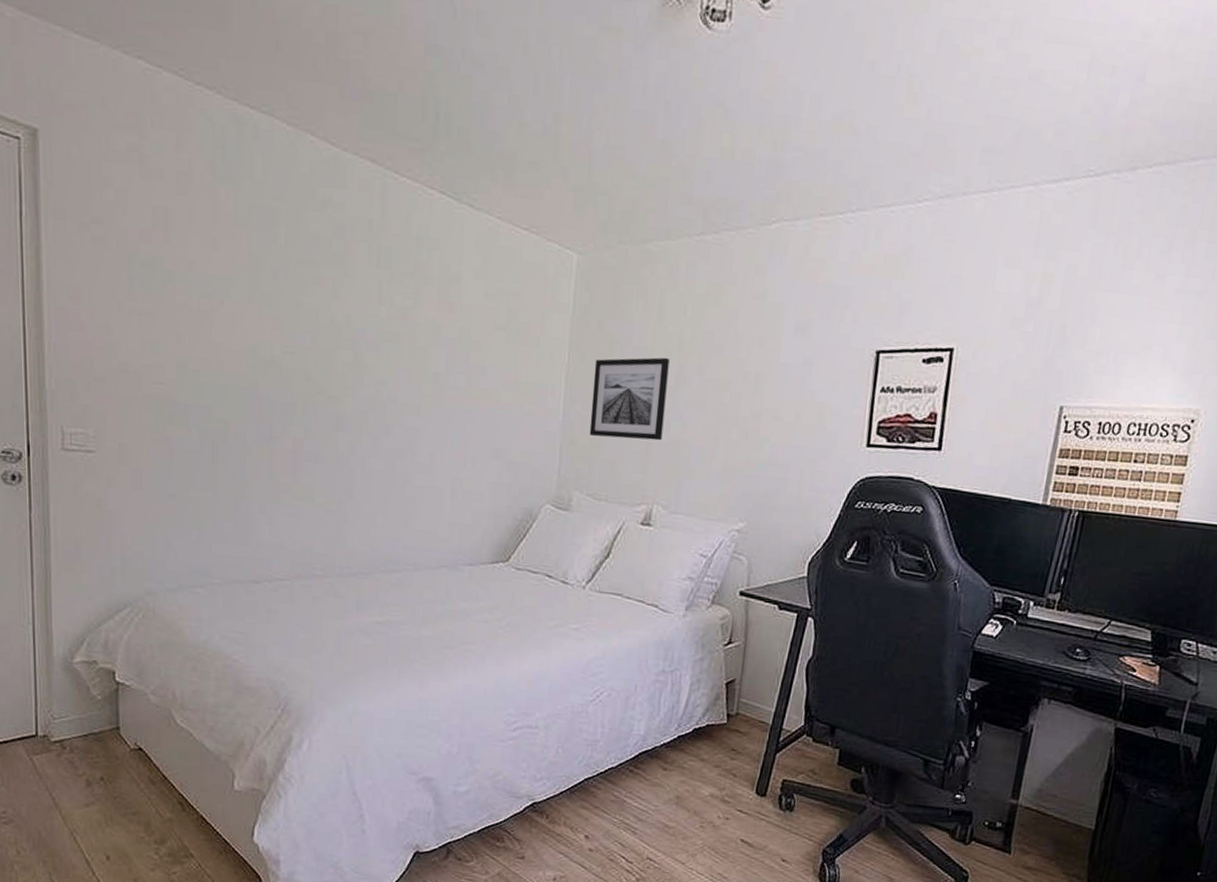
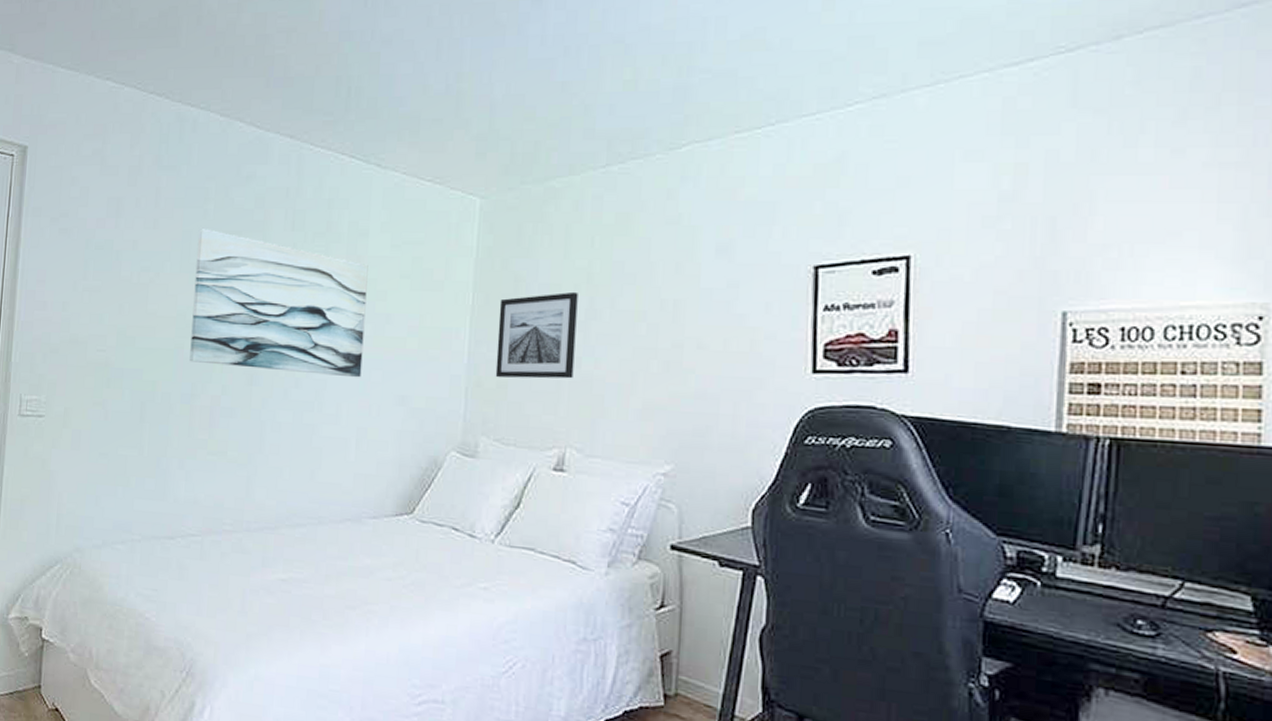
wall art: none [266,254,461,429] -> present [189,227,368,378]

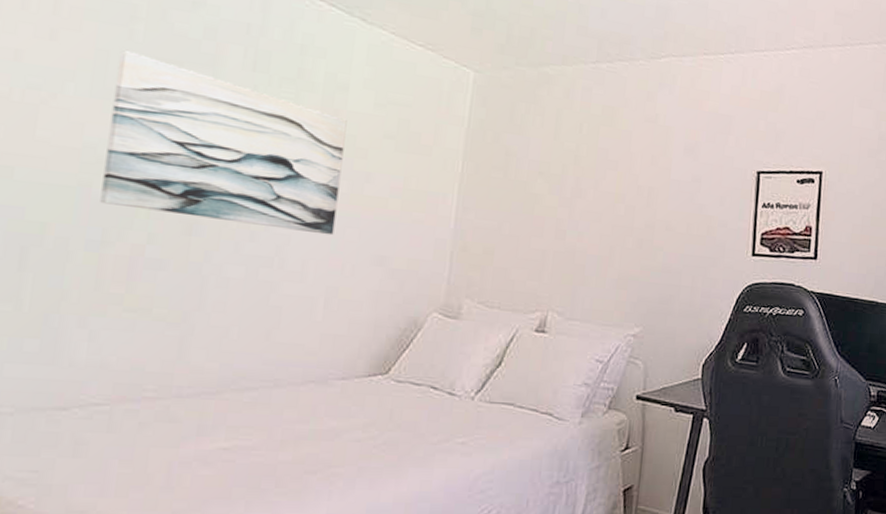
wall art: present [495,291,578,379] -> none [482,170,566,249]

